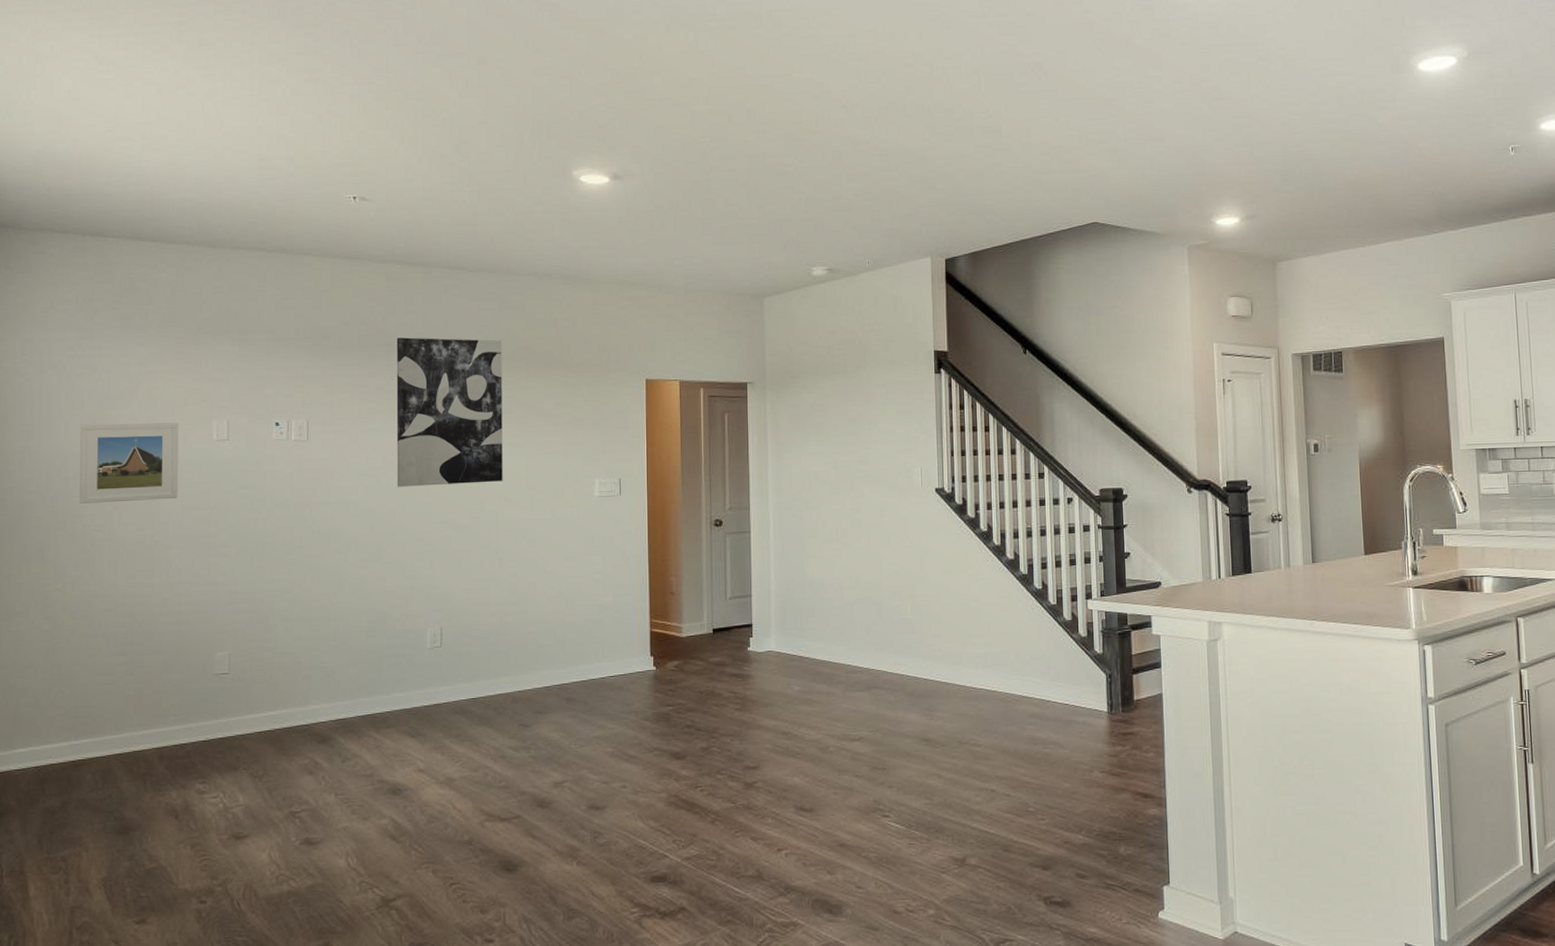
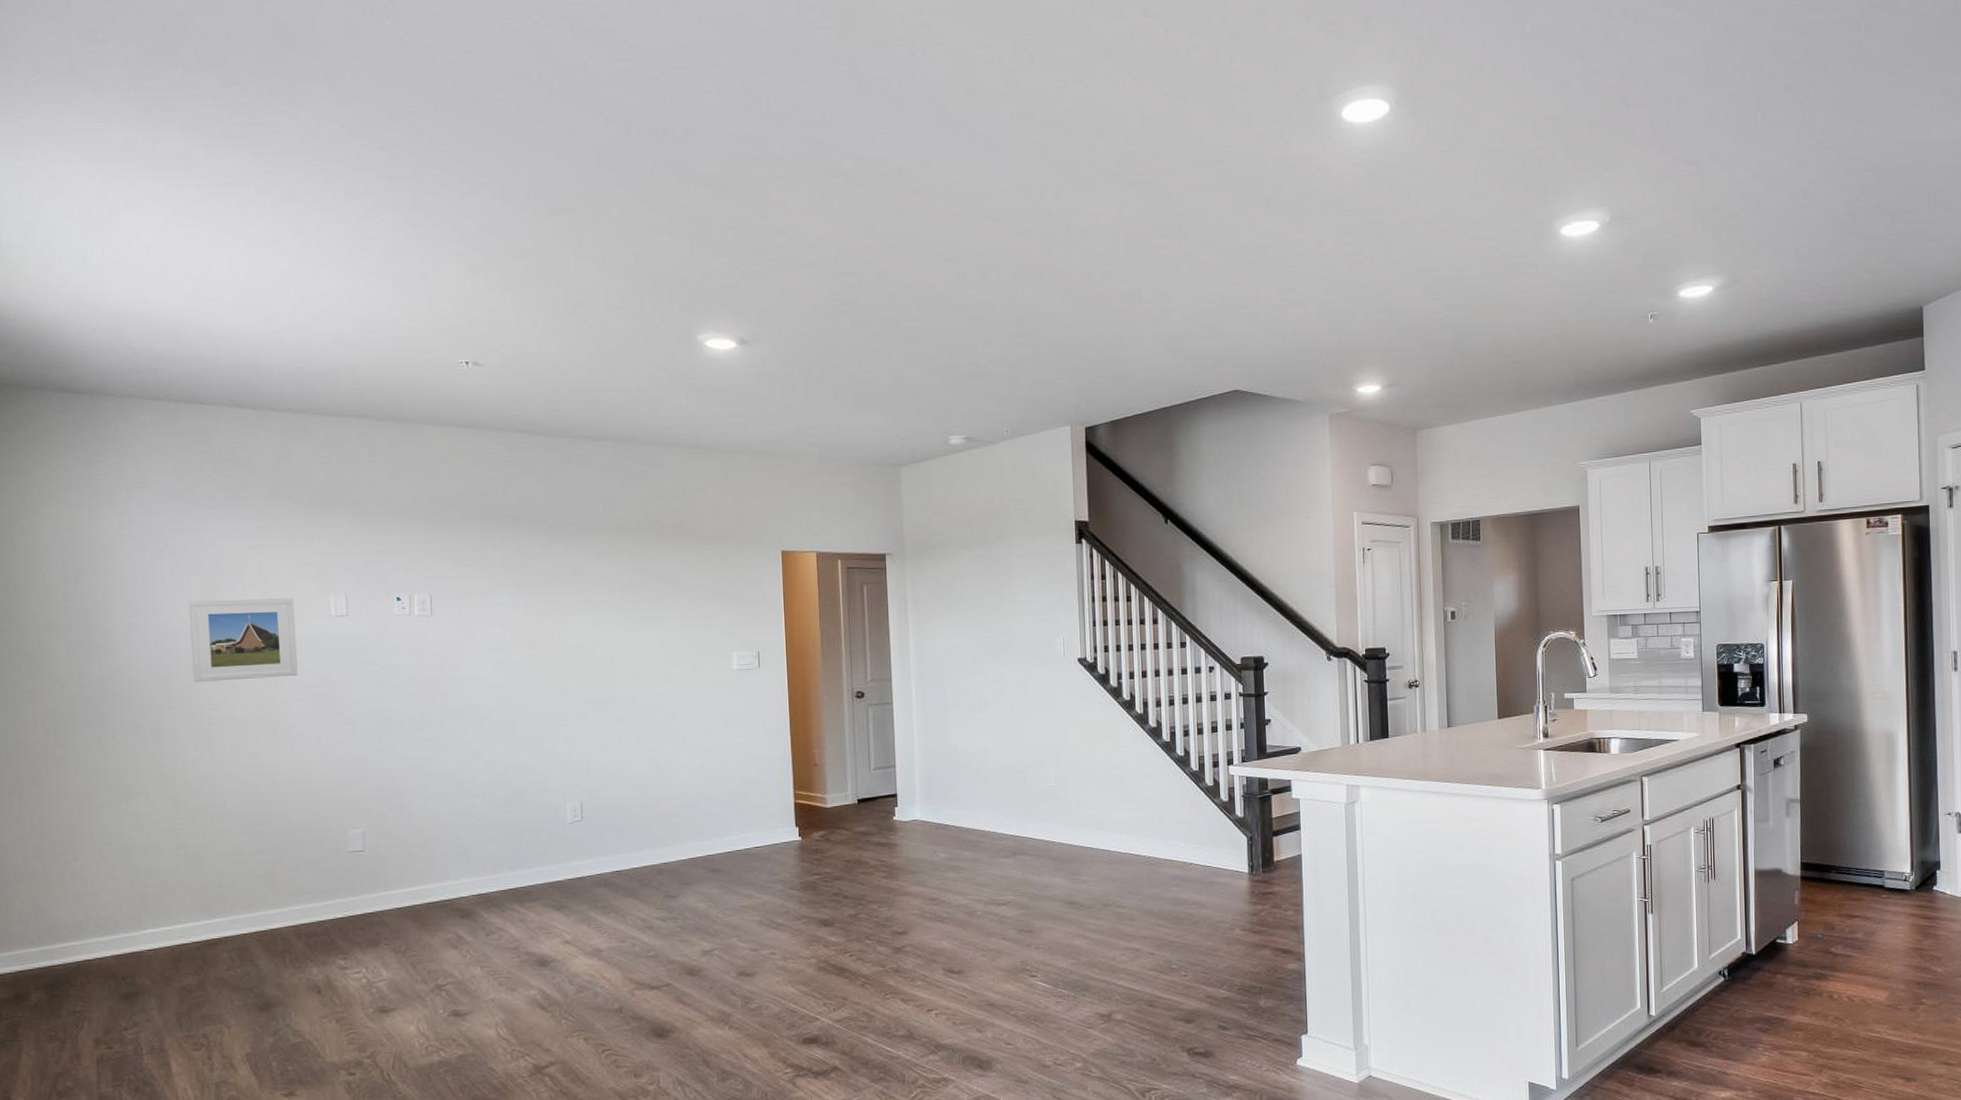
wall art: present [396,337,503,487] -> none [519,509,638,662]

